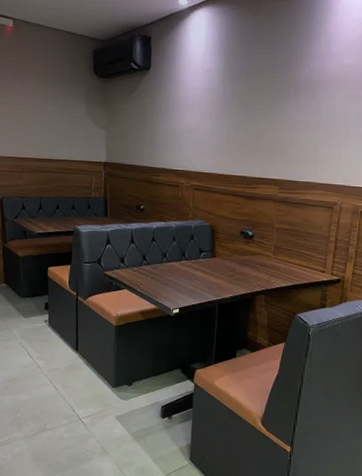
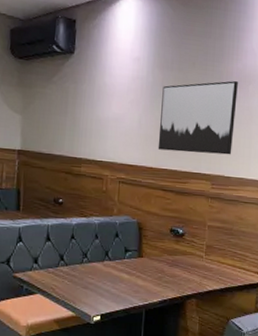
wall art: none [228,87,306,160] -> present [157,81,238,155]

